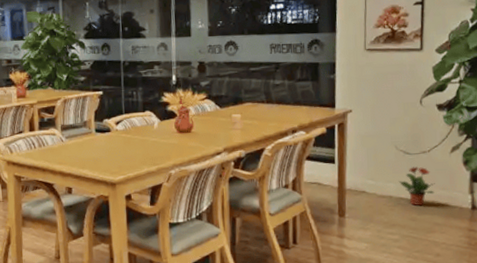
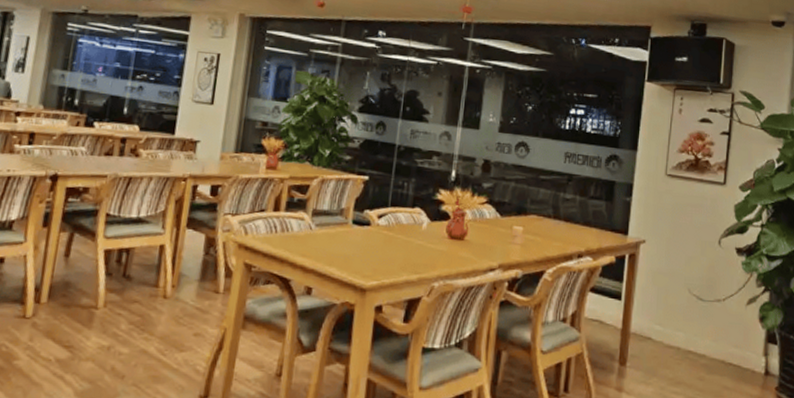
potted plant: present [398,166,435,206] -> none [688,316,728,364]

